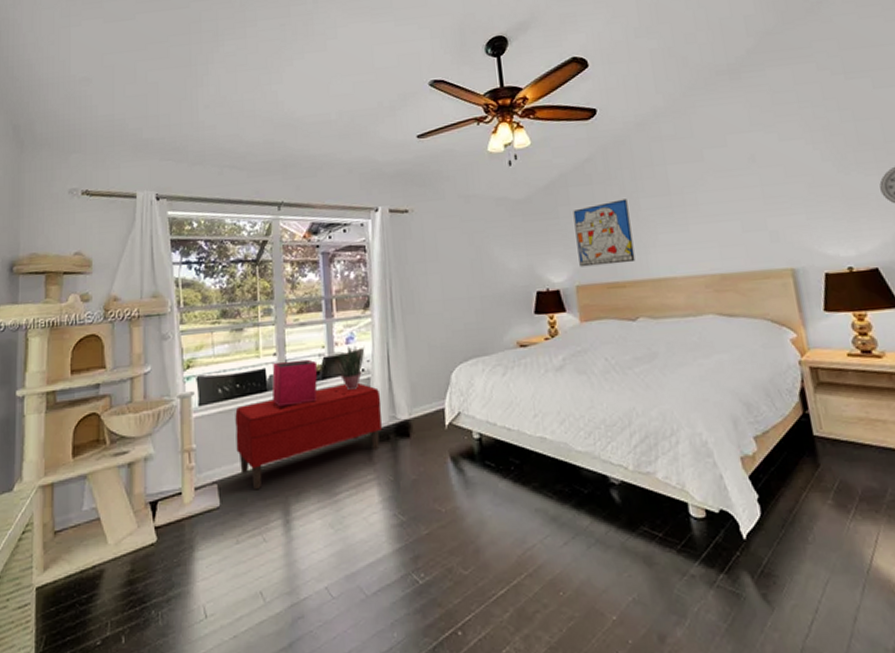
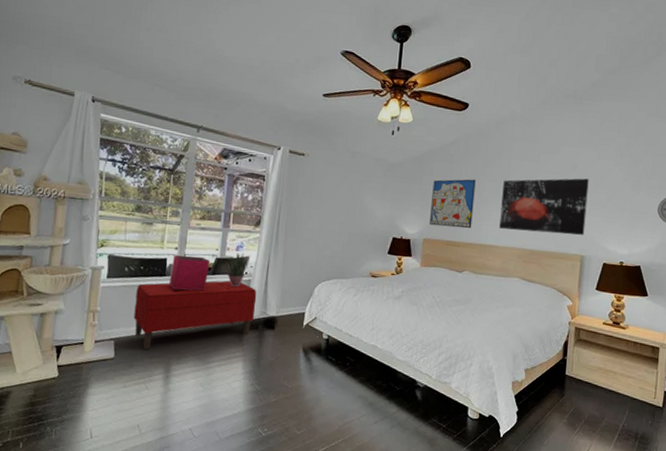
wall art: none [663,168,789,255] -> present [499,178,589,236]

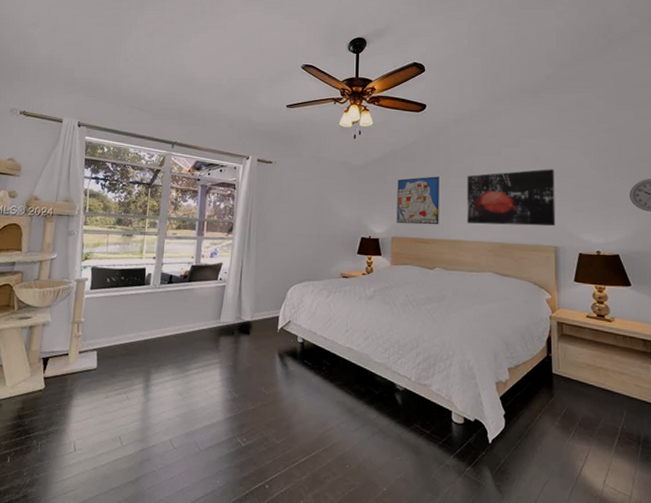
bench: present [134,280,257,350] -> none [115,287,232,360]
storage bin: present [169,254,211,291] -> none [148,264,187,299]
potted plant: present [225,252,251,288] -> none [201,259,224,294]

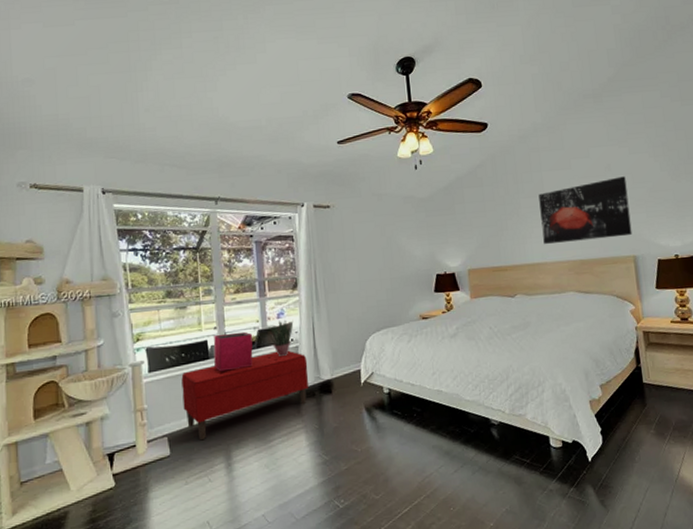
bench: none [115,287,232,360] -> present [181,351,309,441]
storage bin: none [148,264,187,299] -> present [213,331,253,372]
potted plant: none [201,259,224,294] -> present [269,319,294,357]
wall art: present [397,176,439,225] -> none [467,199,515,255]

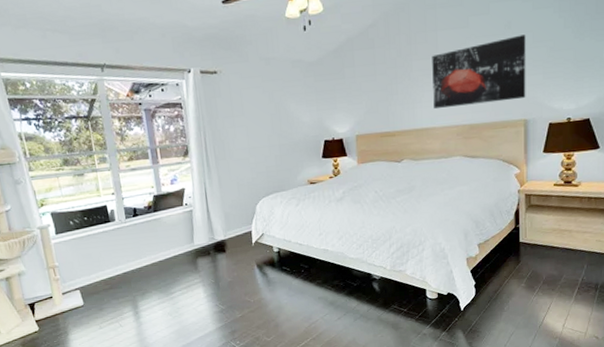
bench: present [181,351,309,441] -> none [86,214,204,293]
storage bin: present [213,331,253,372] -> none [112,197,151,234]
potted plant: present [269,319,294,357] -> none [164,185,187,220]

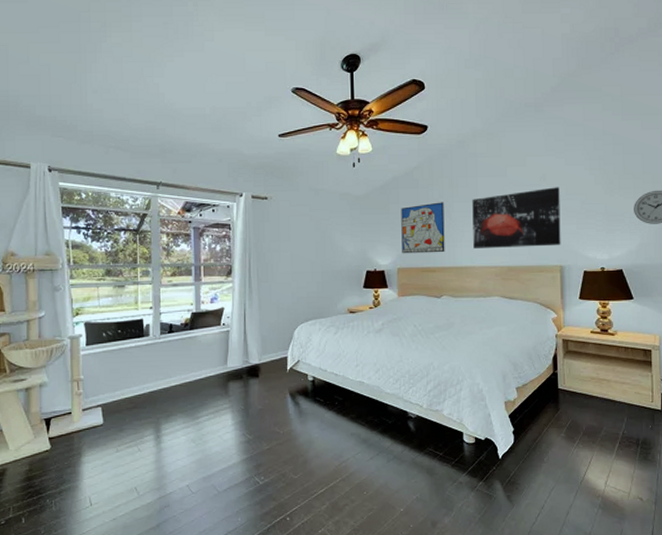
wall art: none [357,61,405,120] -> present [401,202,445,254]

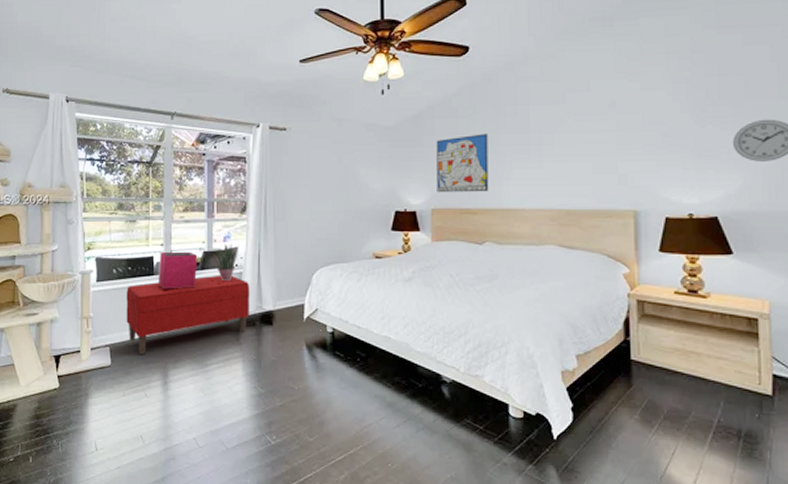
bench: none [117,334,238,413] -> present [126,275,250,355]
storage bin: none [148,313,187,350] -> present [159,251,198,289]
potted plant: none [202,304,226,340] -> present [214,243,239,282]
wall art: present [472,187,561,250] -> none [522,116,635,189]

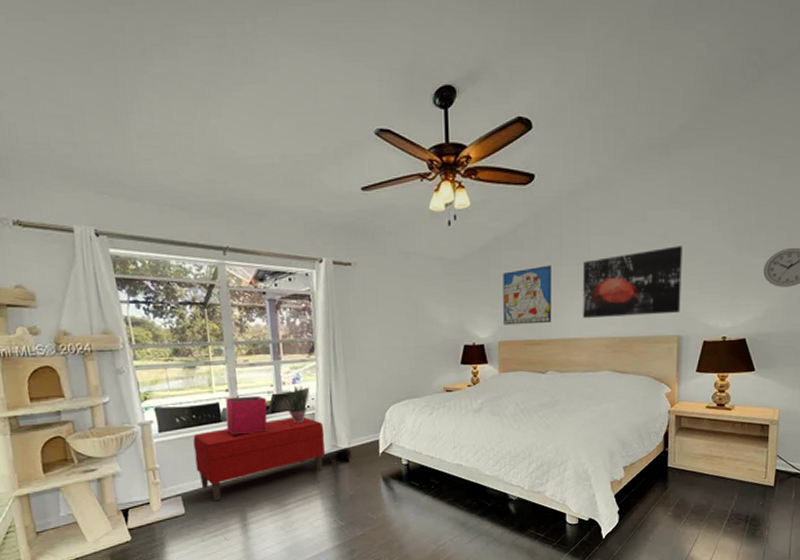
wall art: none [522,116,635,189] -> present [583,246,683,319]

